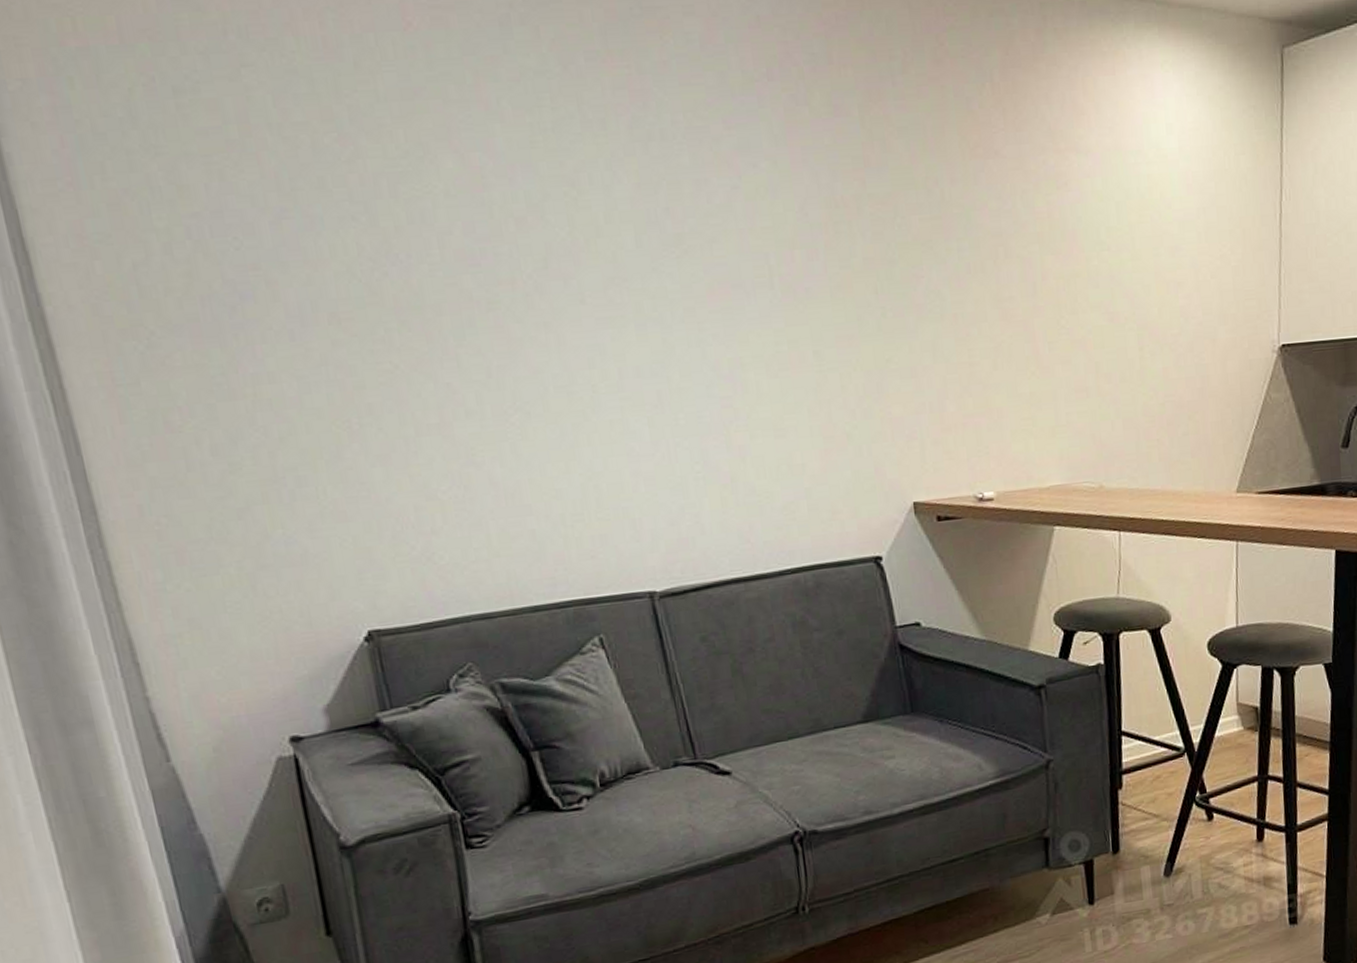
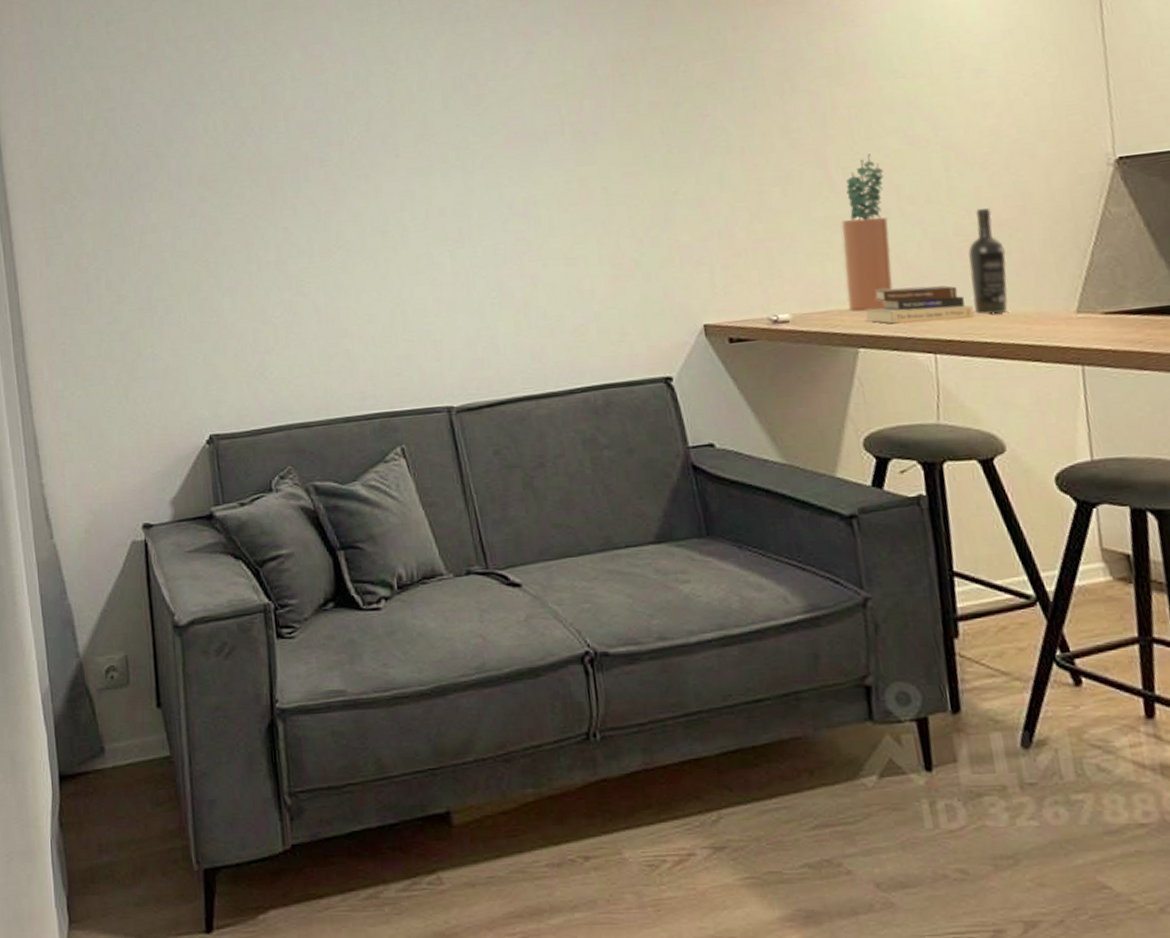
vase: none [1045,329,1087,491] -> present [842,154,893,312]
books: none [1061,465,1155,502] -> present [864,285,975,324]
wine bottle: none [1153,389,1184,494] -> present [968,208,1008,315]

